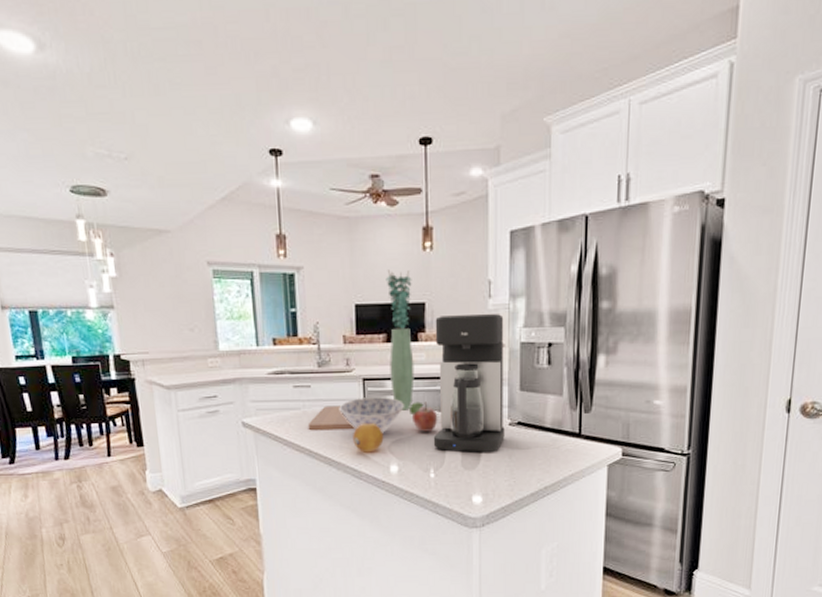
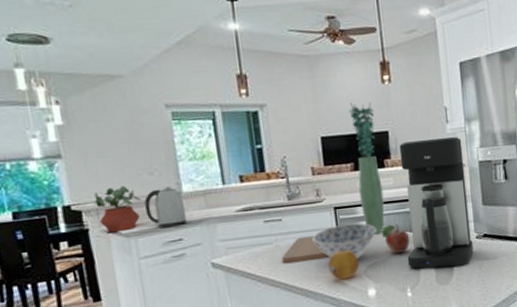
potted plant: none [141,339,182,384] -> present [94,185,141,233]
kettle: none [184,344,223,384] -> present [144,186,188,229]

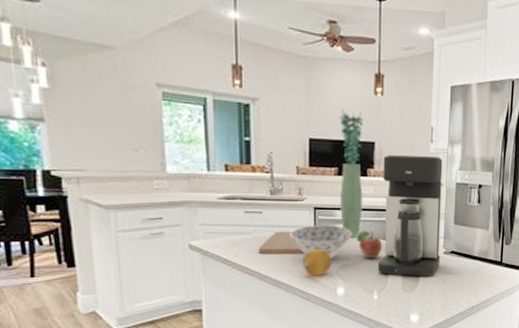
potted plant: present [94,185,141,233] -> none [76,158,124,203]
kettle: present [144,186,188,229] -> none [127,165,169,206]

